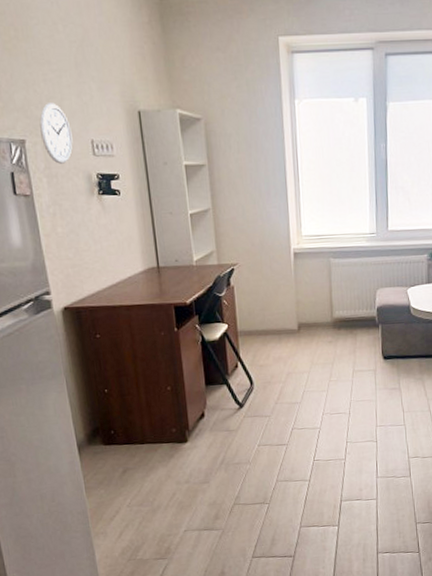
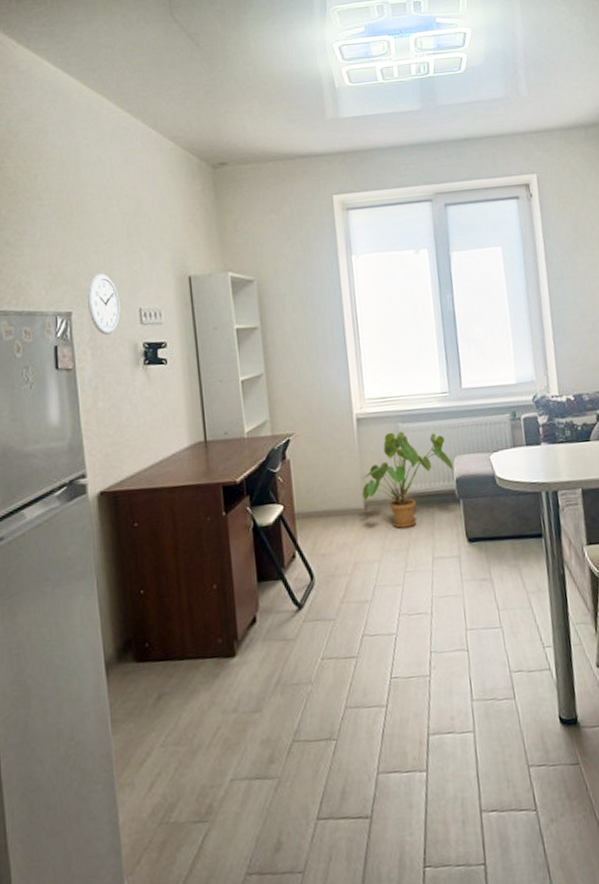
house plant: none [296,265,376,346] -> present [362,431,455,528]

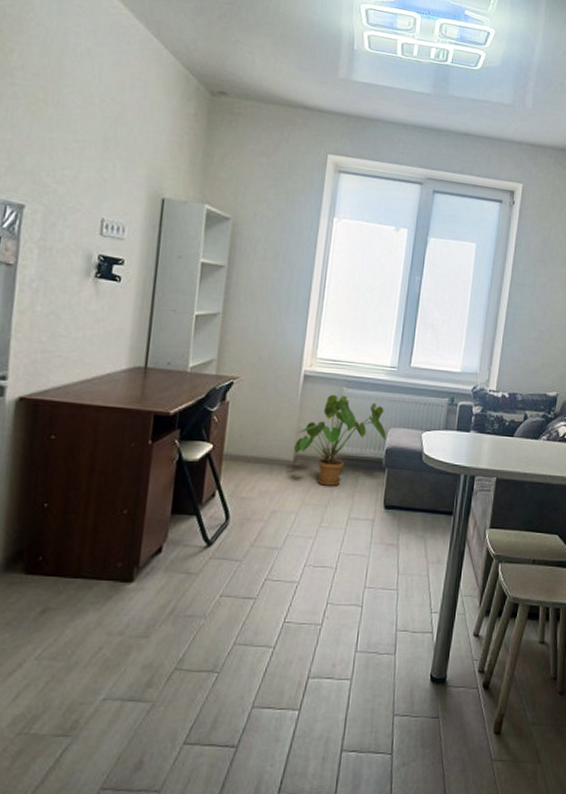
wall clock: present [88,273,120,335] -> none [44,172,82,238]

